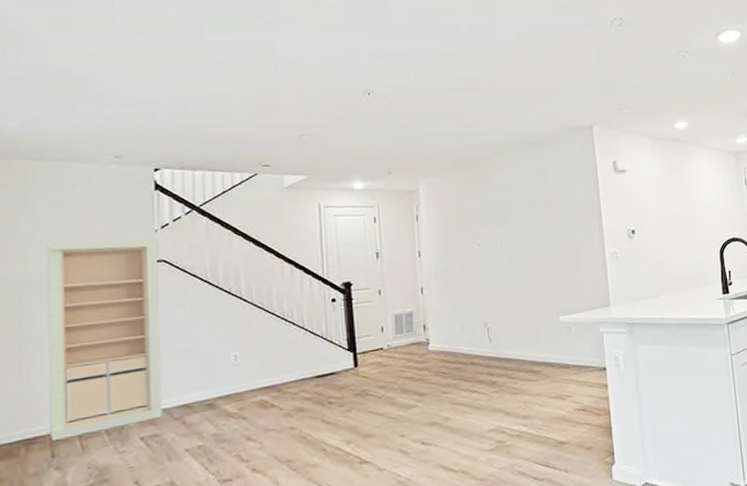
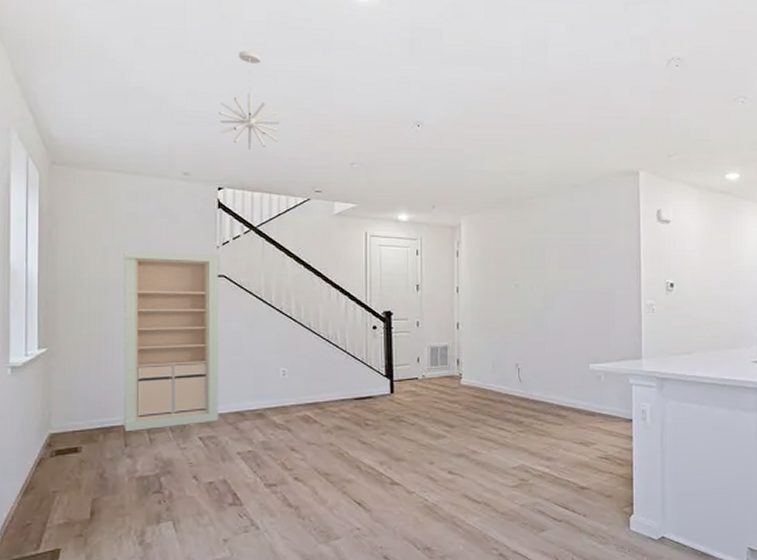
pendant light: none [153,29,221,128] -> present [219,51,280,149]

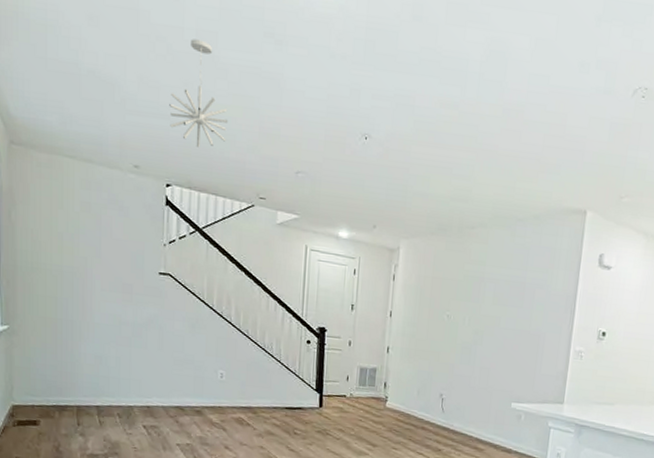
storage cabinet: present [122,250,219,432] -> none [76,238,165,413]

